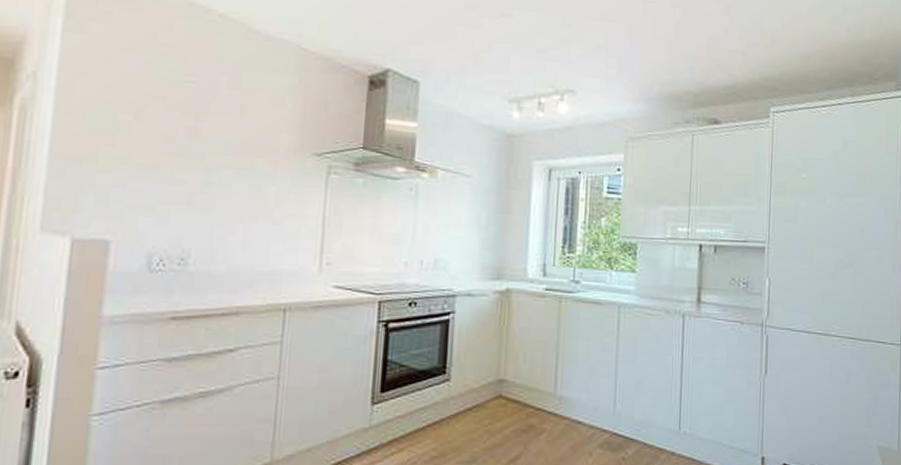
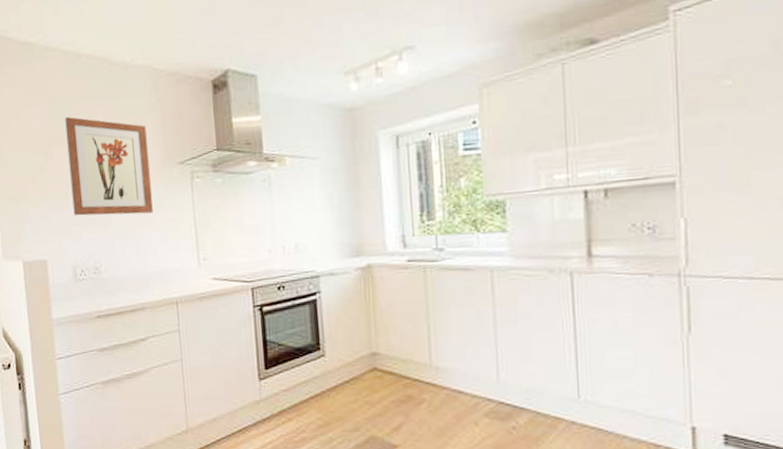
wall art: none [163,76,281,204] -> present [65,117,153,216]

